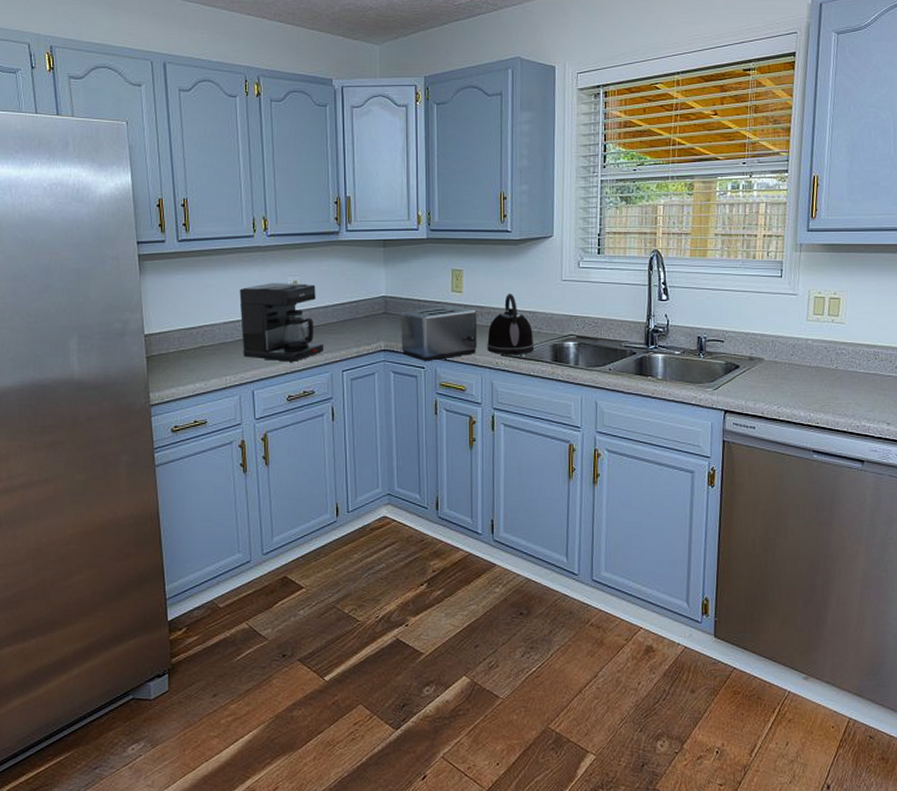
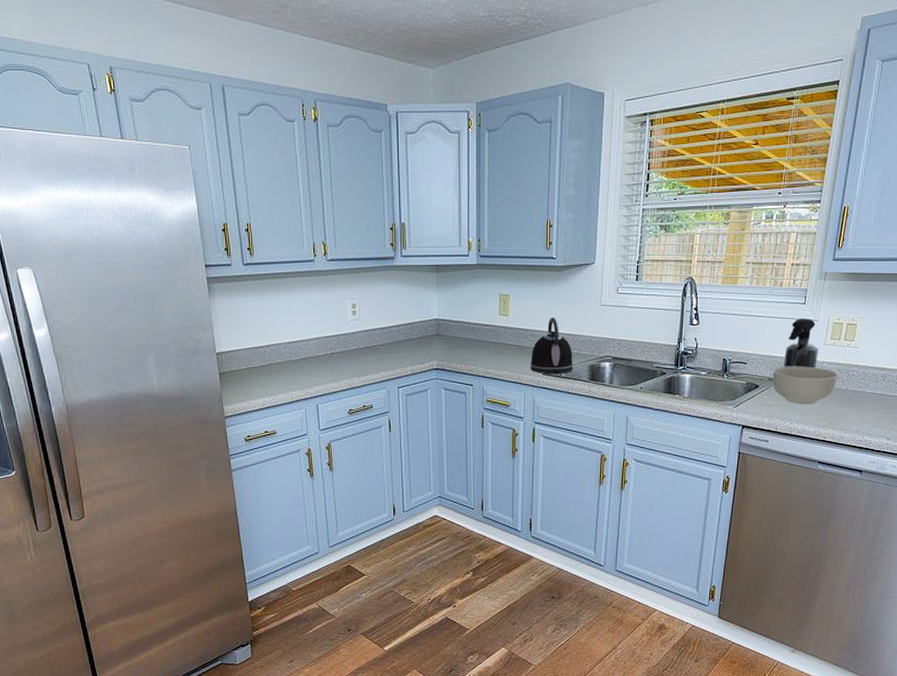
coffee maker: present [239,283,323,362] -> none [302,305,381,379]
toaster: present [401,306,477,362] -> none [452,328,521,380]
bowl: none [752,344,827,386] -> present [772,366,839,404]
spray bottle: none [763,292,802,346] -> present [783,318,819,368]

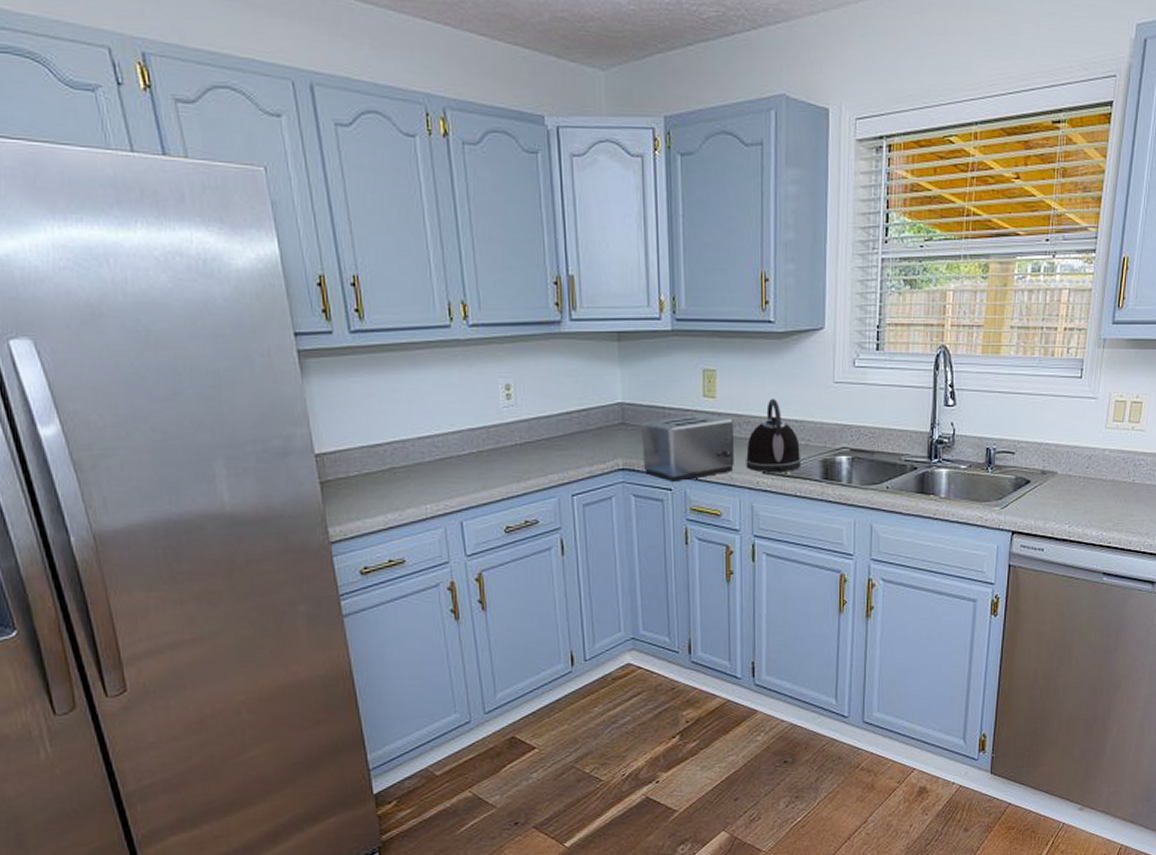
toaster: none [452,328,521,380] -> present [642,414,734,483]
bowl: present [772,366,839,404] -> none [1045,455,1124,503]
spray bottle: present [783,318,819,368] -> none [1058,395,1100,458]

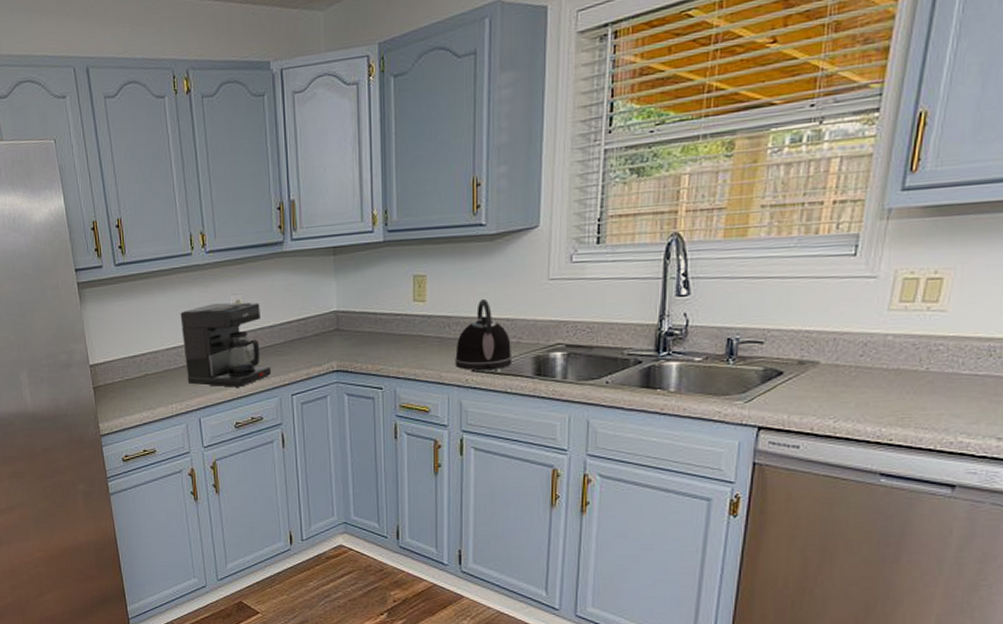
coffee maker: none [436,387,547,485] -> present [180,302,271,387]
toaster: present [642,414,734,483] -> none [355,317,443,382]

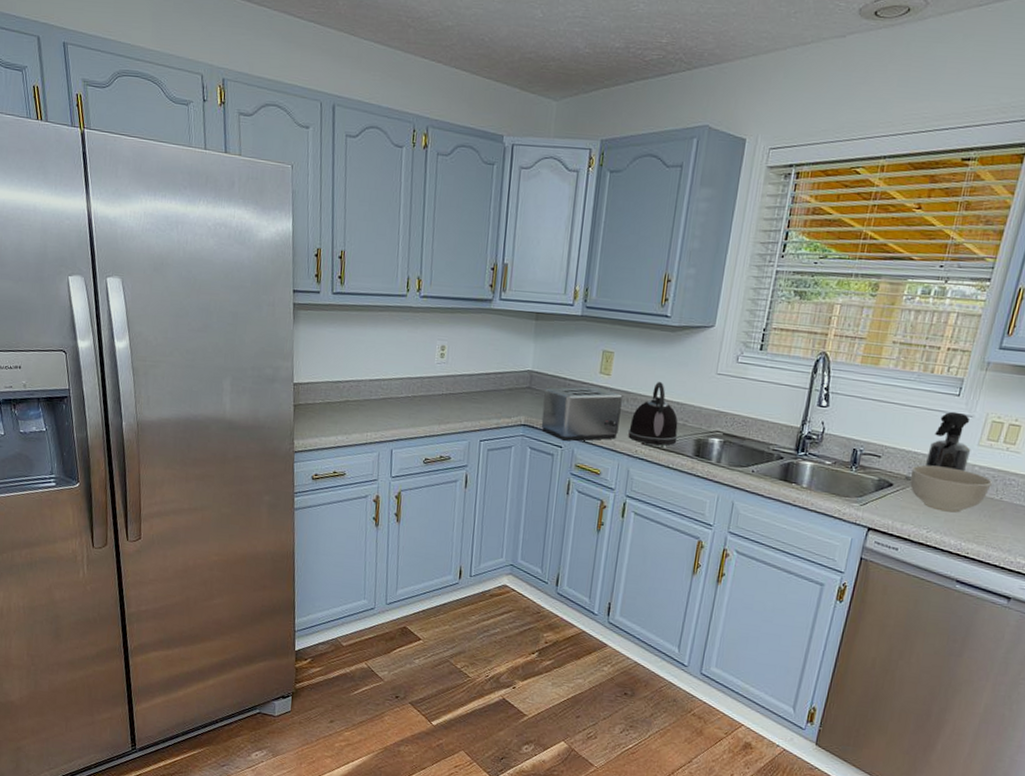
coffee maker: present [180,302,271,387] -> none [385,345,464,426]
toaster: none [355,317,443,382] -> present [541,387,623,442]
bowl: none [804,341,914,395] -> present [910,464,993,513]
spray bottle: none [821,275,880,345] -> present [924,411,971,472]

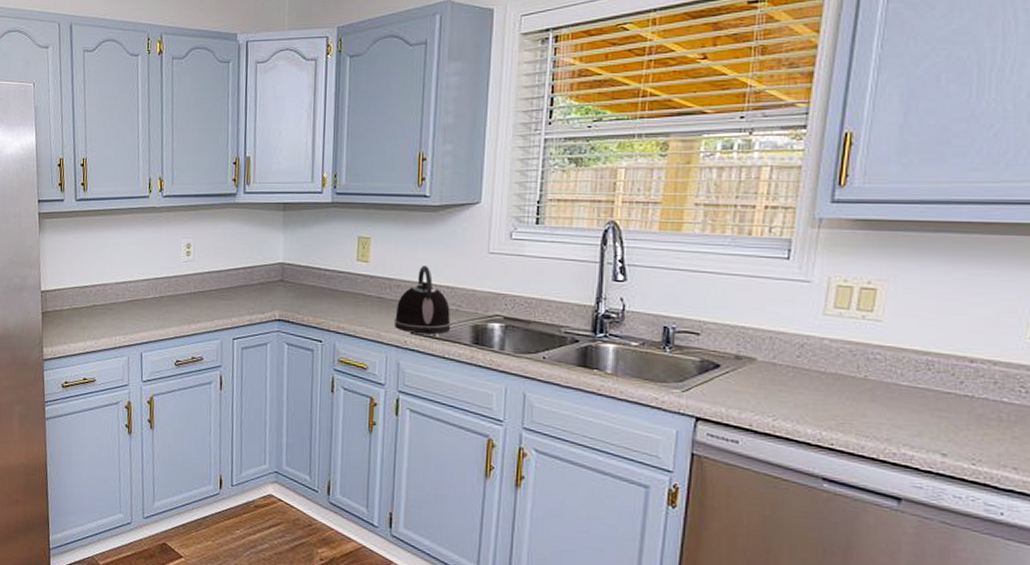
toaster: present [541,387,623,442] -> none [297,276,384,336]
bowl: present [910,464,993,513] -> none [740,340,851,396]
spray bottle: present [924,411,971,472] -> none [757,277,815,346]

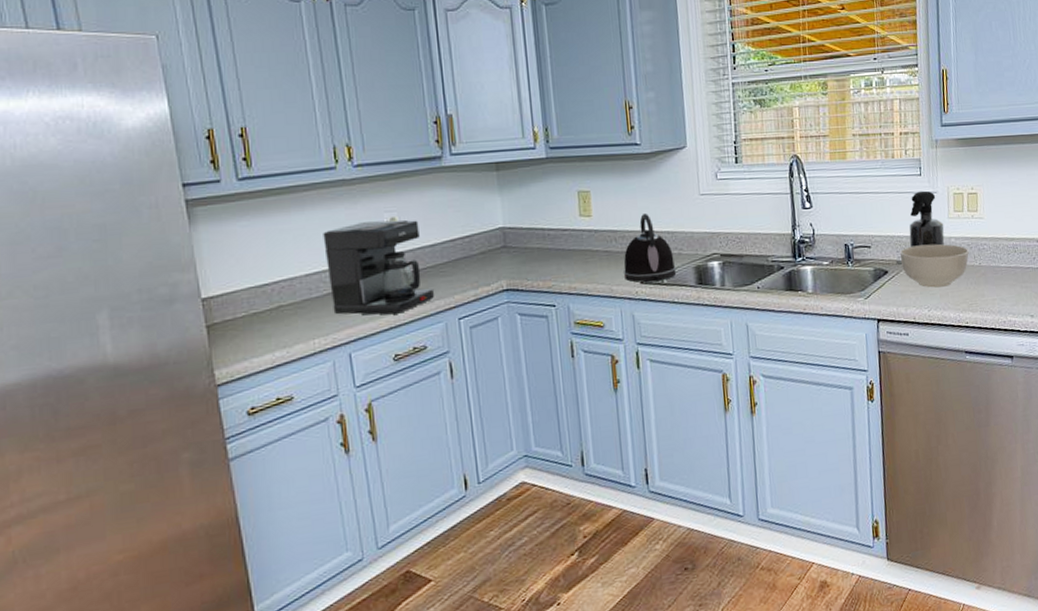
coffee maker: none [132,245,215,326] -> present [323,219,434,315]
bowl: none [740,340,851,396] -> present [899,243,970,288]
spray bottle: none [757,277,815,346] -> present [908,190,945,247]

